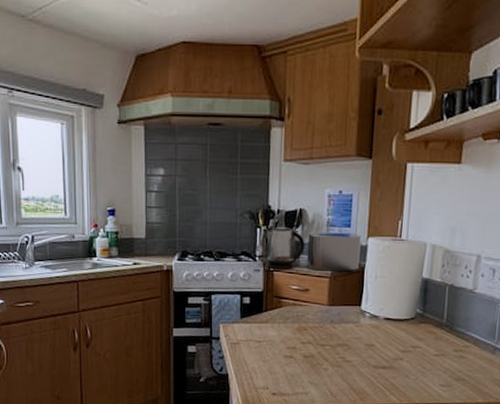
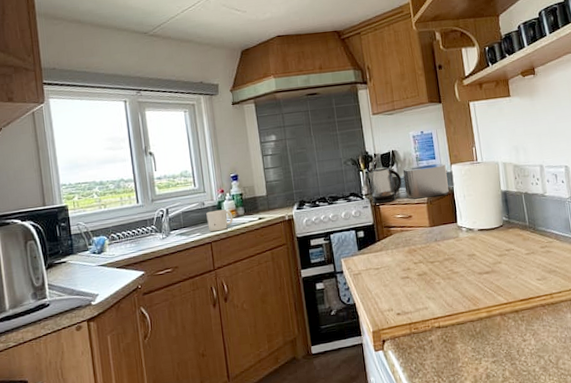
mug: none [75,246,105,270] -> present [206,209,233,232]

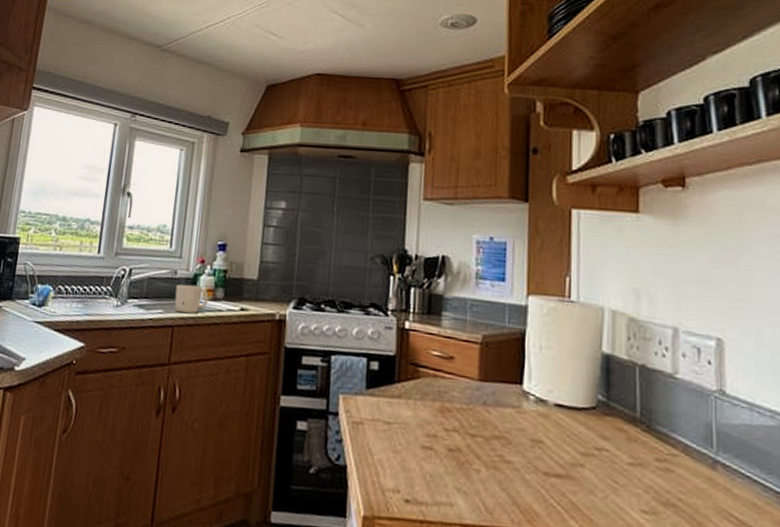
kettle: present [368,167,402,204] -> none [400,275,449,330]
toaster: present [402,163,451,200] -> none [451,285,521,339]

